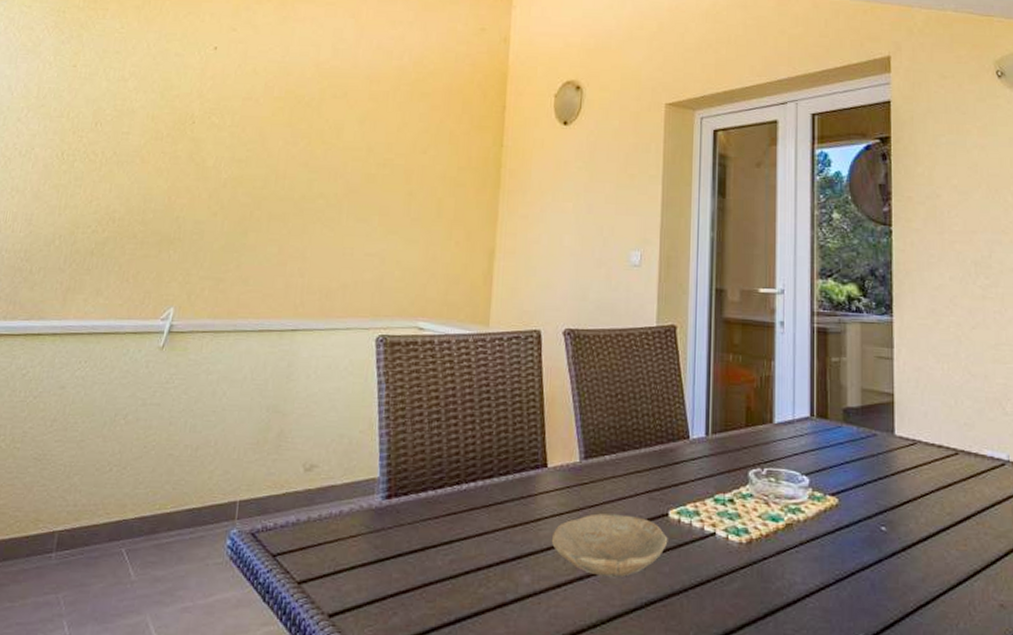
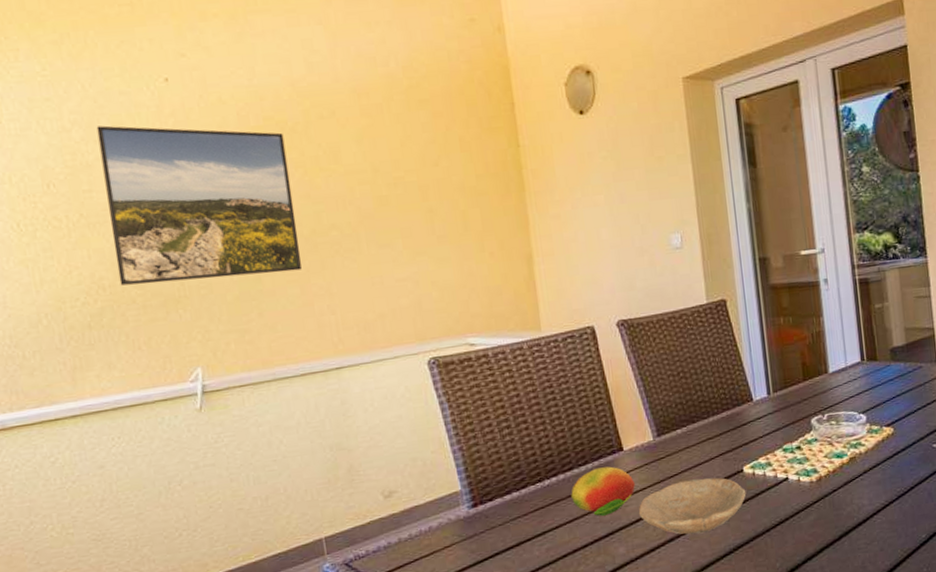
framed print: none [128,79,299,231] -> present [96,125,302,286]
fruit: none [486,481,553,536] -> present [571,466,635,516]

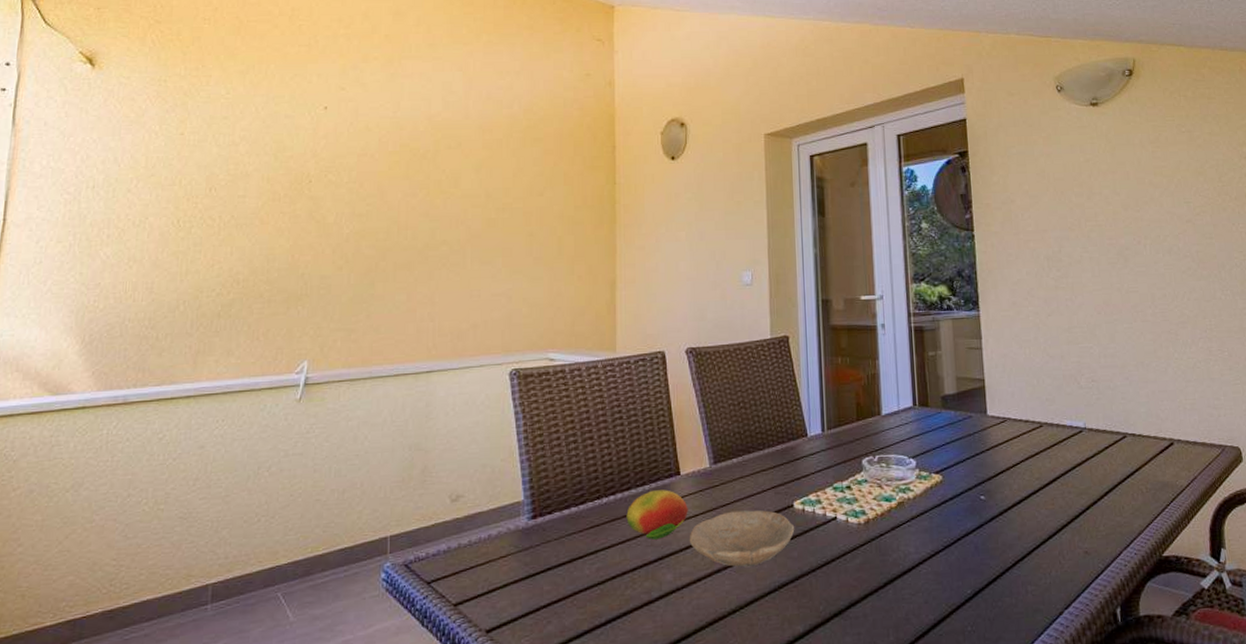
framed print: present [96,125,302,286] -> none [252,142,415,281]

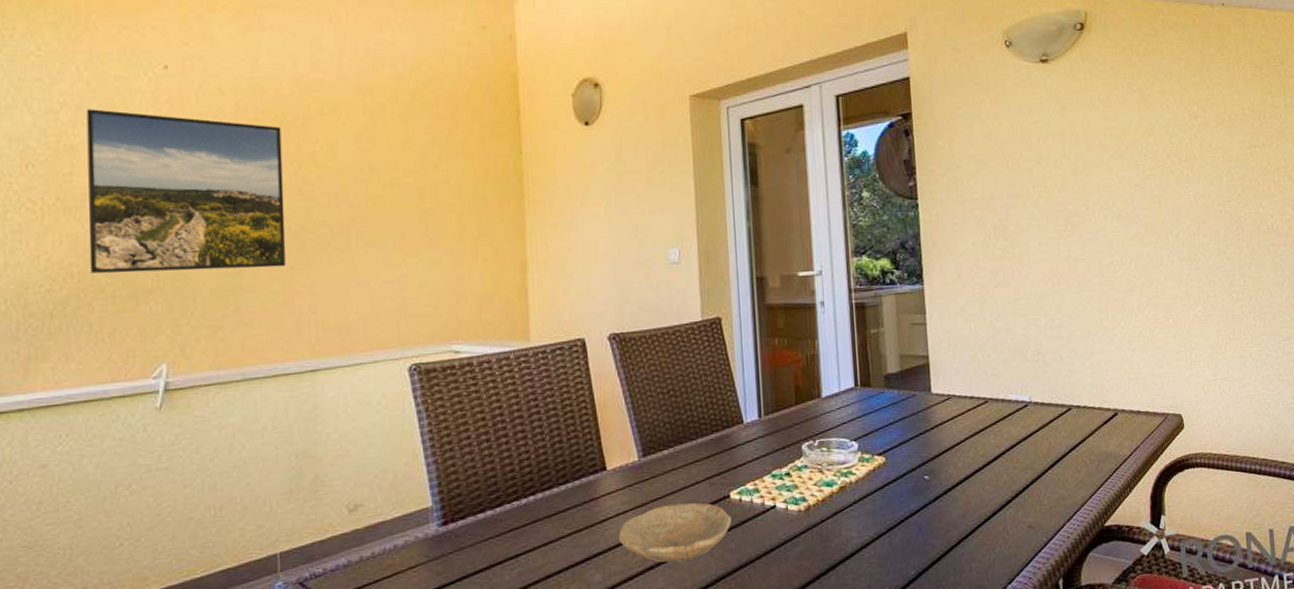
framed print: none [252,142,415,281] -> present [86,109,287,273]
fruit: present [626,489,688,540] -> none [548,486,616,540]

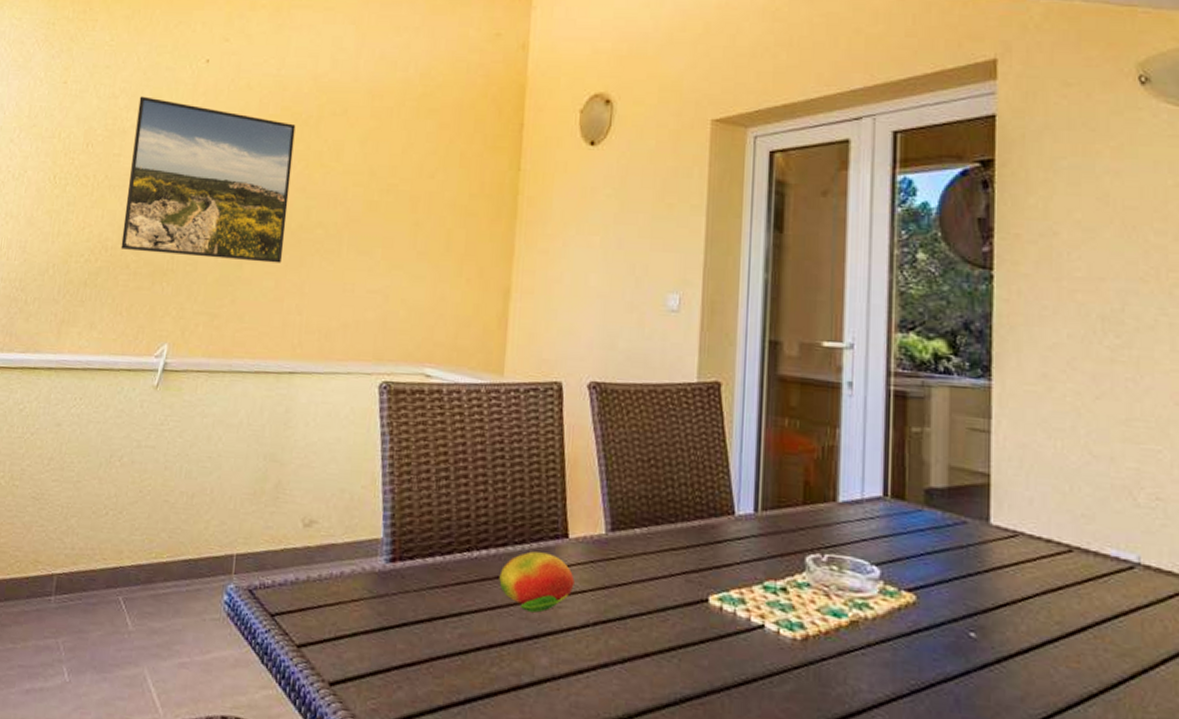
fruit: none [548,486,616,540] -> present [499,551,575,613]
bowl: present [618,502,732,563] -> none [572,594,708,669]

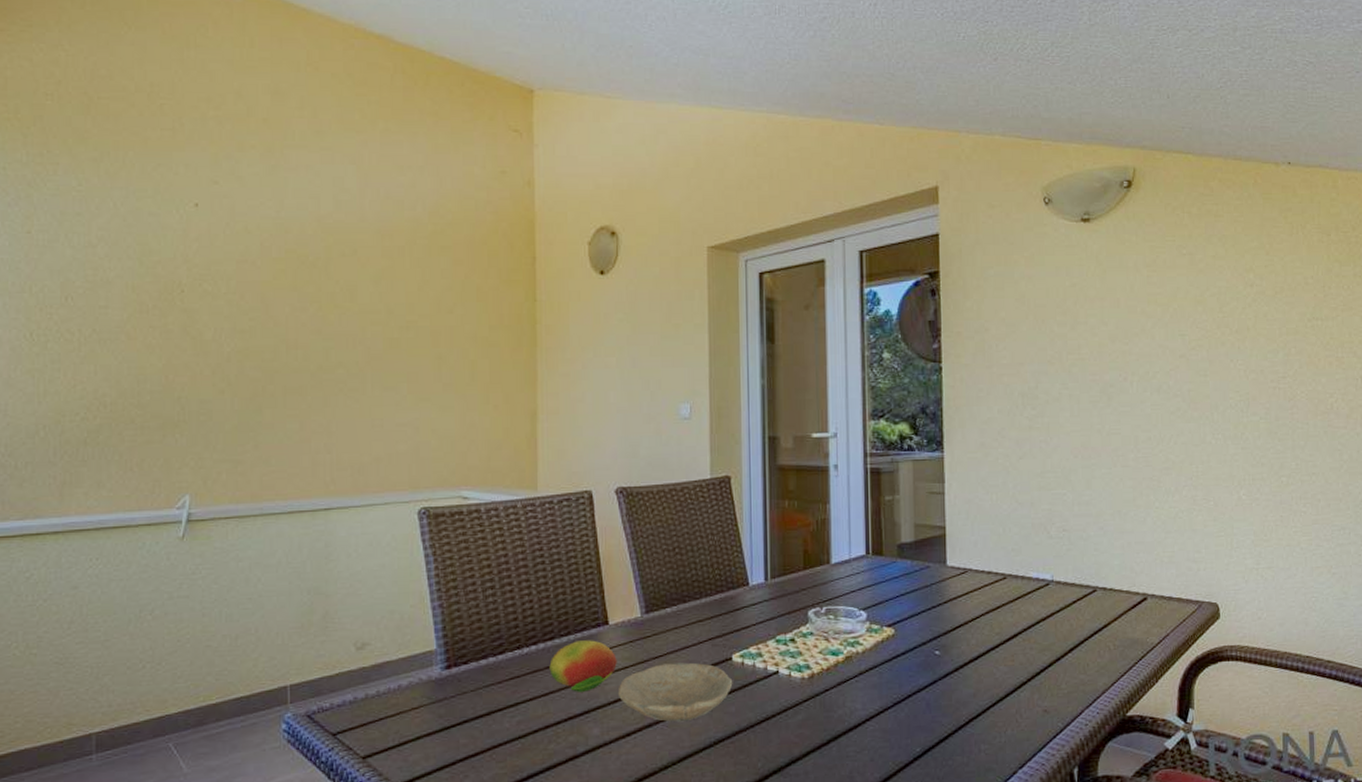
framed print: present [120,96,296,263] -> none [121,244,305,406]
bowl: none [572,594,708,669] -> present [617,662,733,723]

